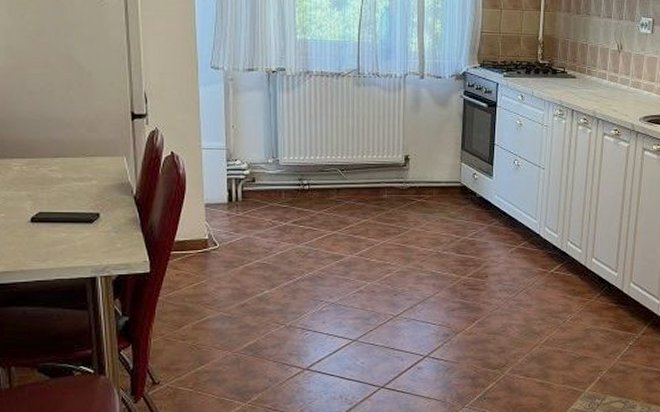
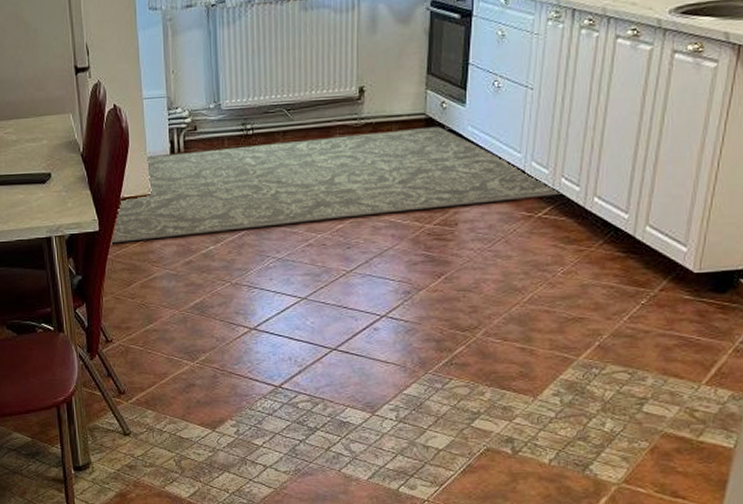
rug: none [161,193,568,286] -> present [110,126,561,244]

